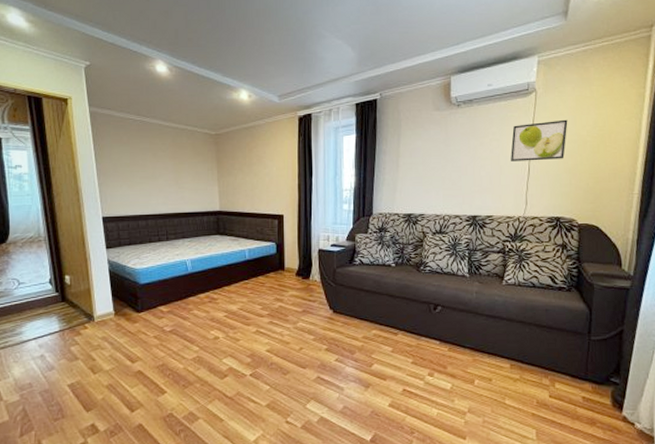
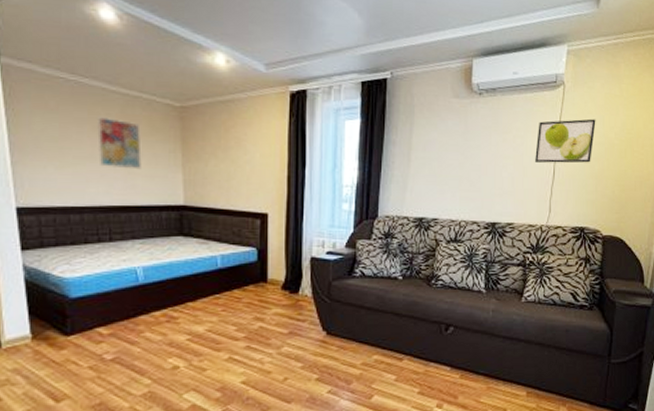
wall art: none [155,145,188,185] -> present [96,116,142,170]

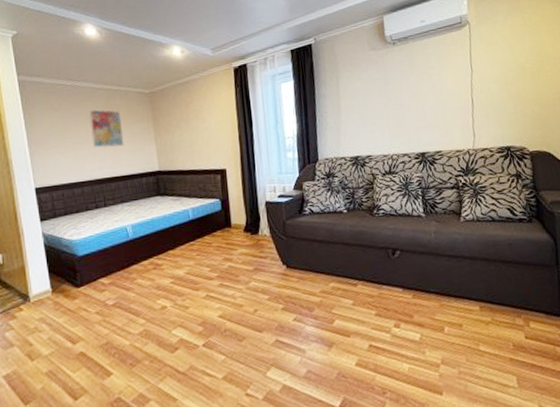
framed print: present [535,118,596,163] -> none [450,48,506,94]

